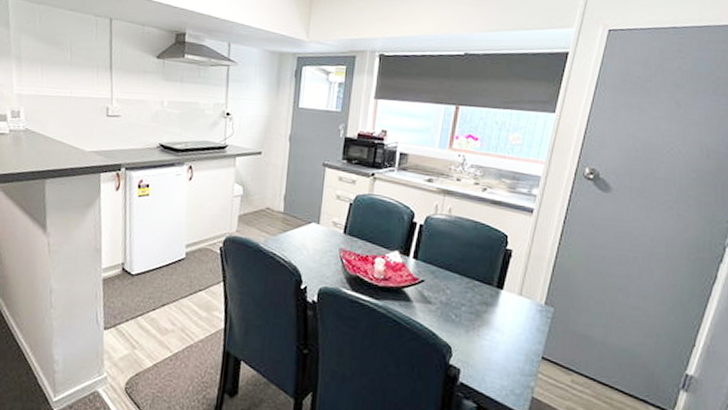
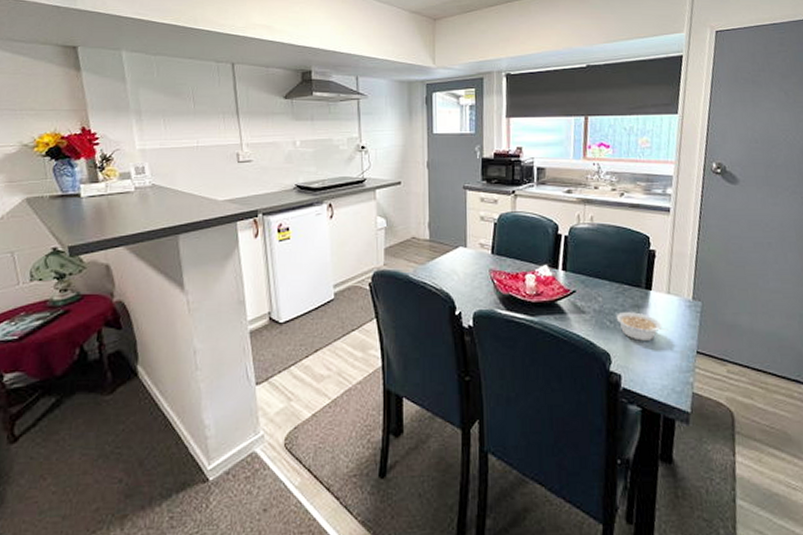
legume: none [462,307,515,340] -> present [616,312,668,341]

